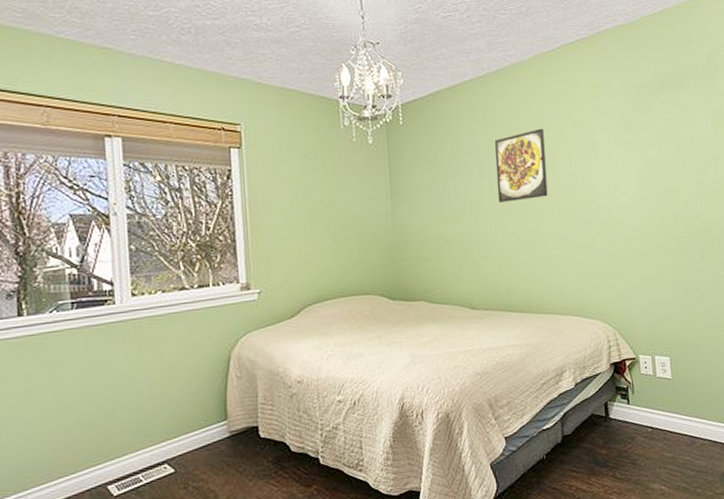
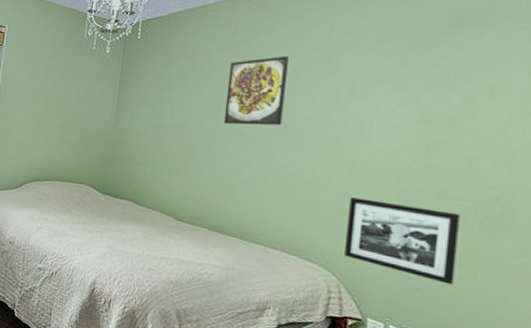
picture frame: none [611,249,691,310] -> present [344,197,460,285]

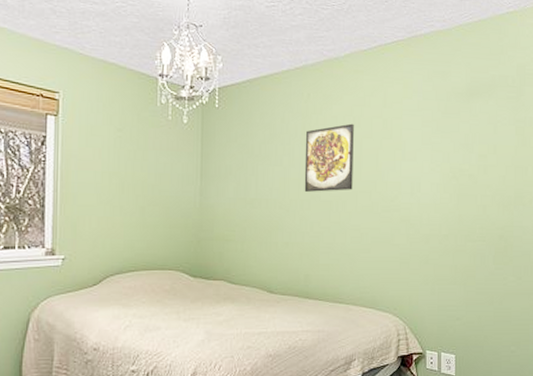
picture frame: present [344,197,460,285] -> none [407,249,481,310]

